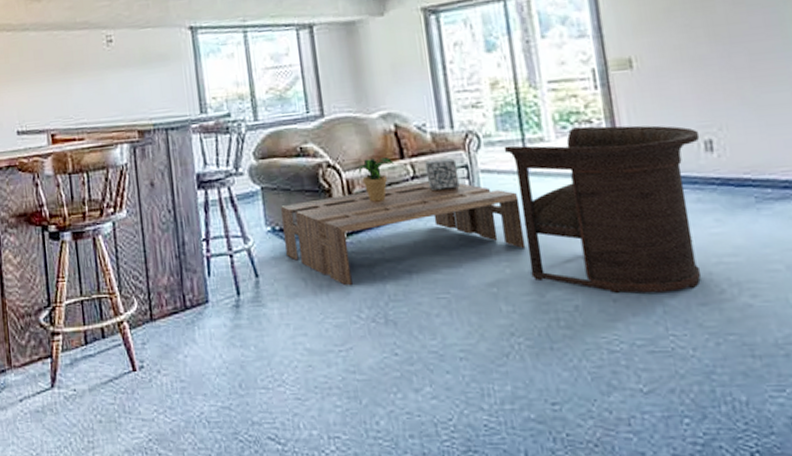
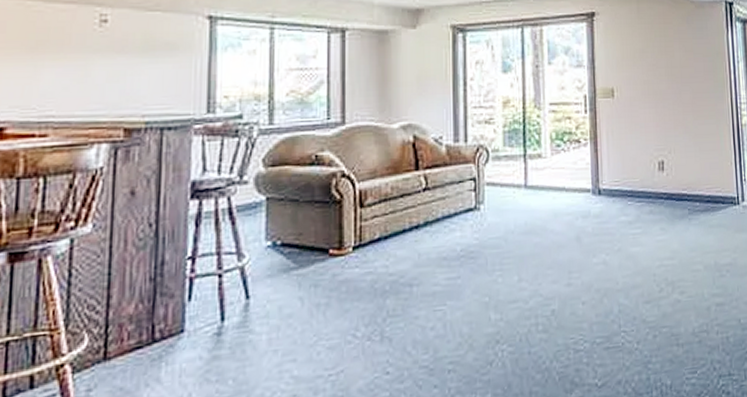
coffee table: present [281,181,526,286] -> none [285,193,517,304]
potted plant: present [352,157,396,202] -> none [366,168,410,214]
decorative box: present [425,158,460,190] -> none [438,171,467,202]
armchair: present [503,125,702,294] -> none [508,145,656,296]

